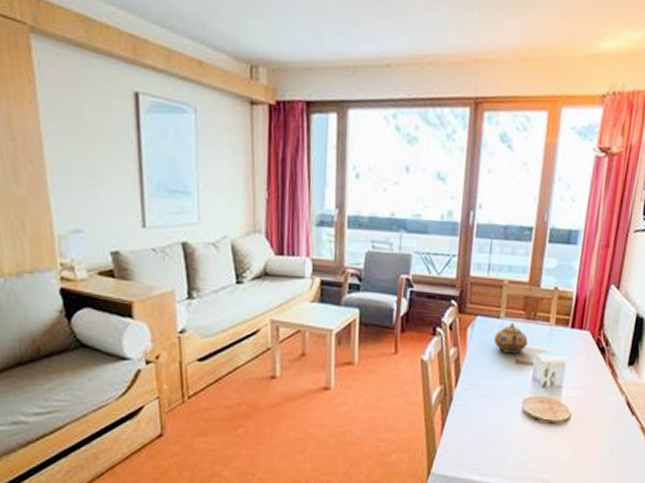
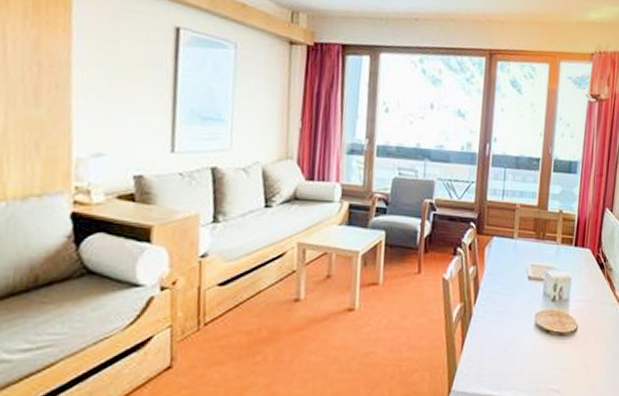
teapot: present [493,322,528,355] -> none [508,242,538,272]

